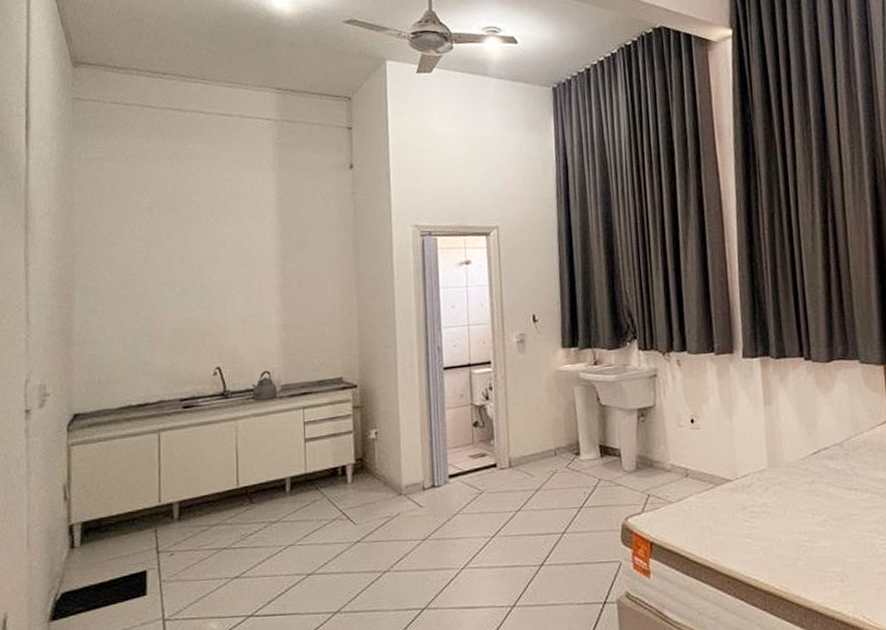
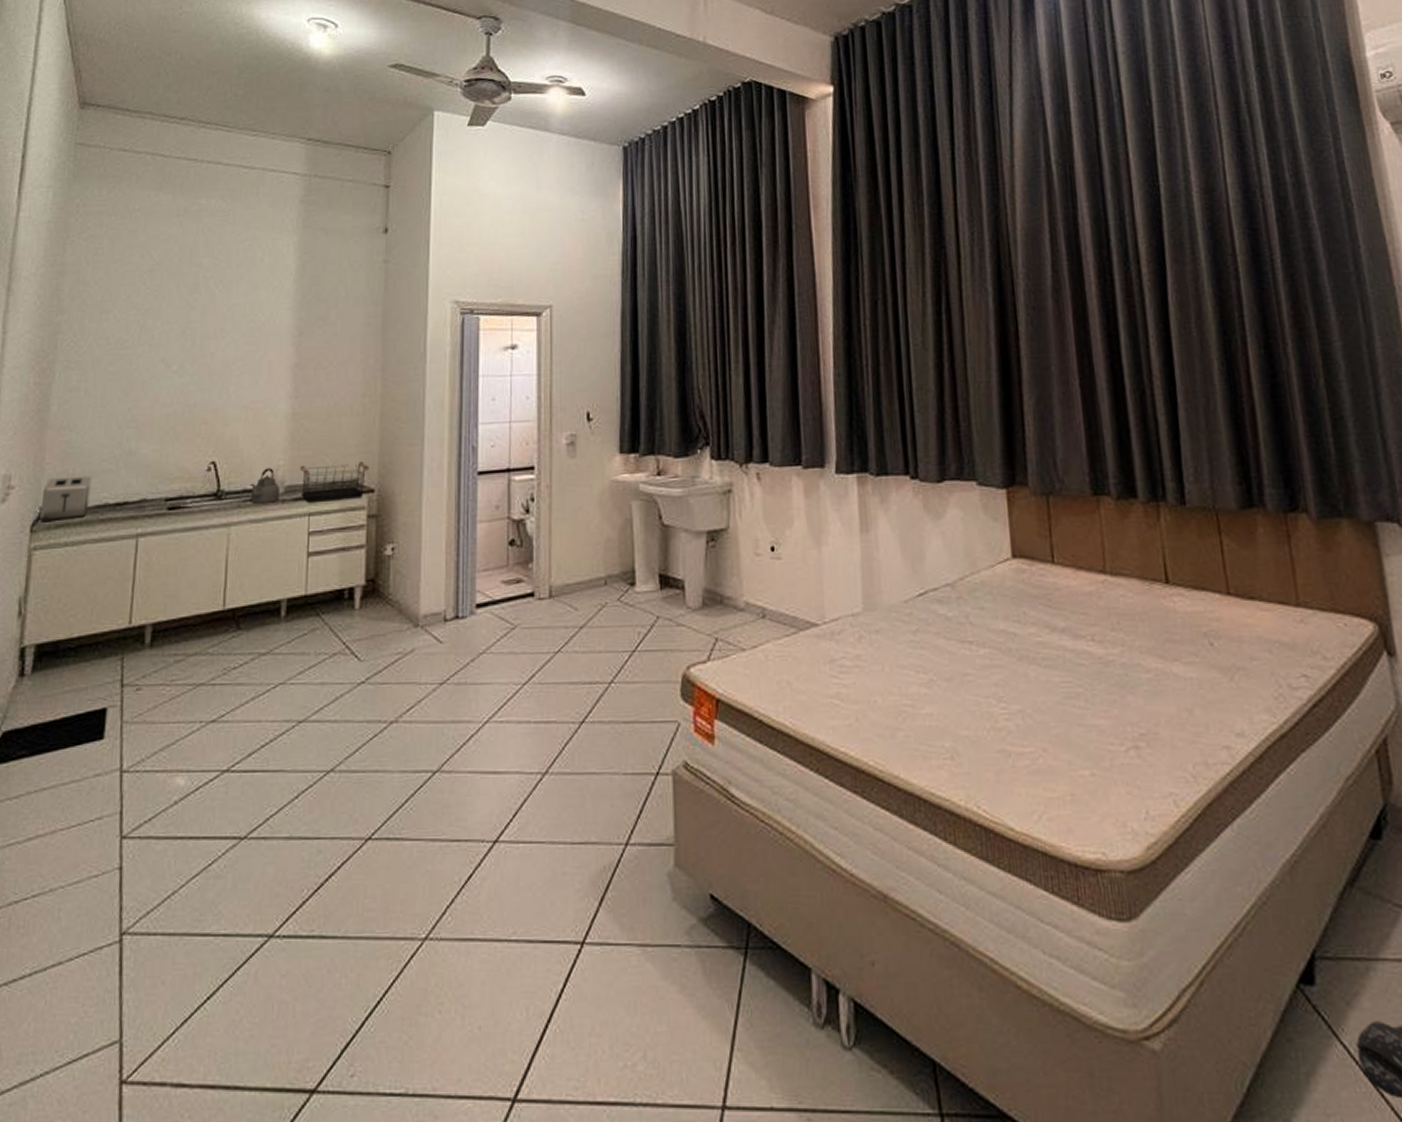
toaster: none [72,382,116,423] -> present [38,475,93,523]
dish rack: none [292,362,351,399] -> present [299,462,369,504]

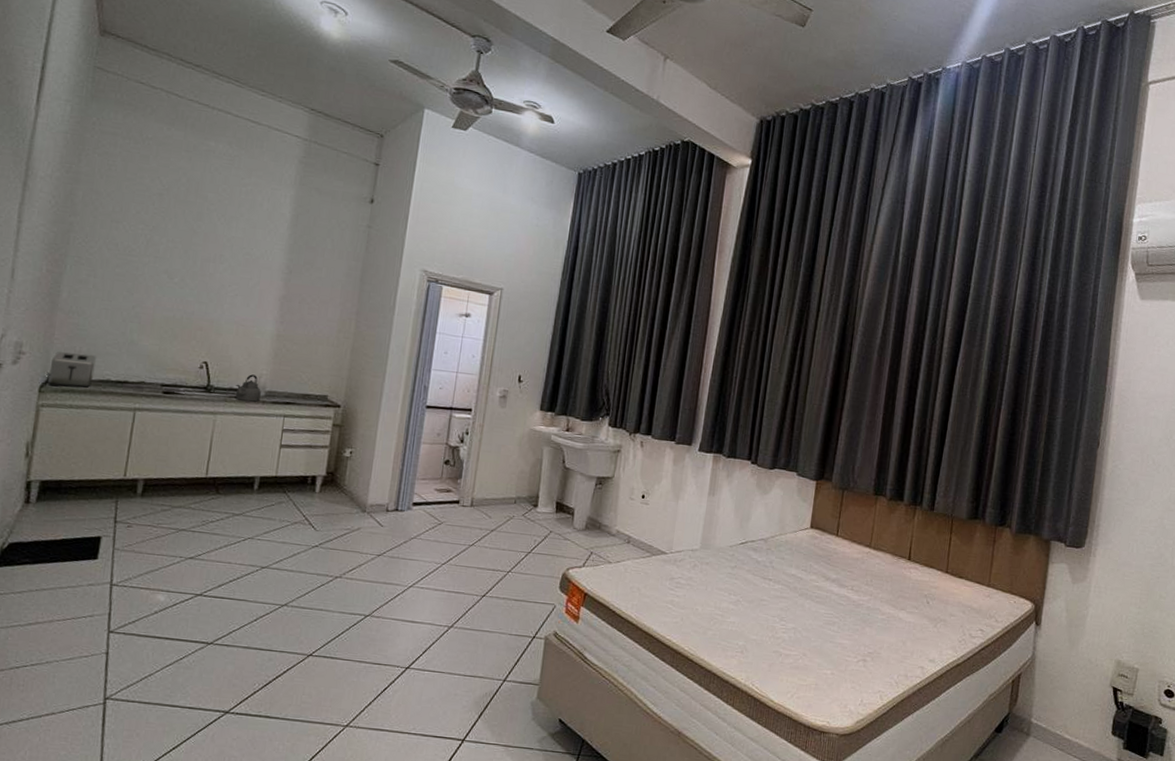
dish rack: present [299,462,369,504] -> none [279,377,338,411]

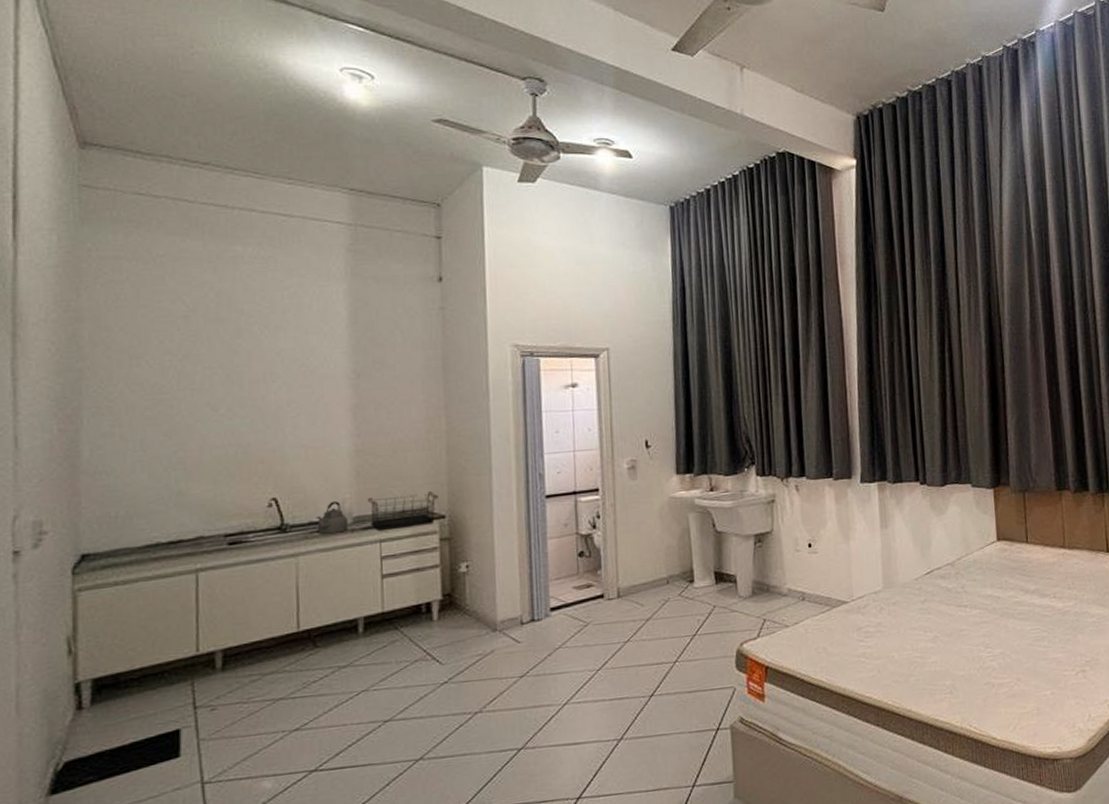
toaster: present [46,352,97,389] -> none [78,517,139,565]
dish rack: none [279,377,338,411] -> present [367,491,439,532]

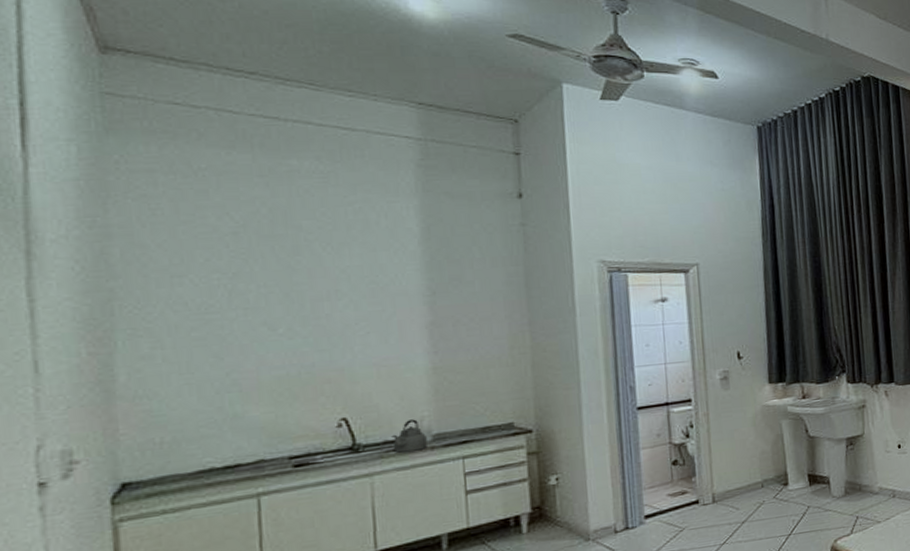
dish rack: present [367,491,439,532] -> none [447,406,525,448]

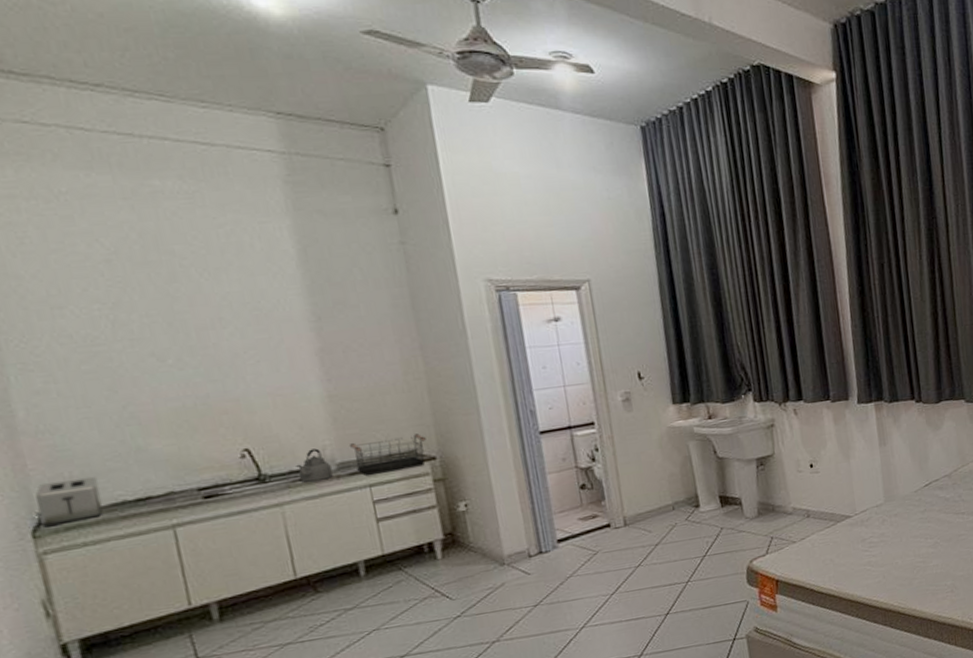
toaster: none [117,442,189,494] -> present [34,476,103,528]
dish rack: none [447,406,525,448] -> present [349,433,426,477]

